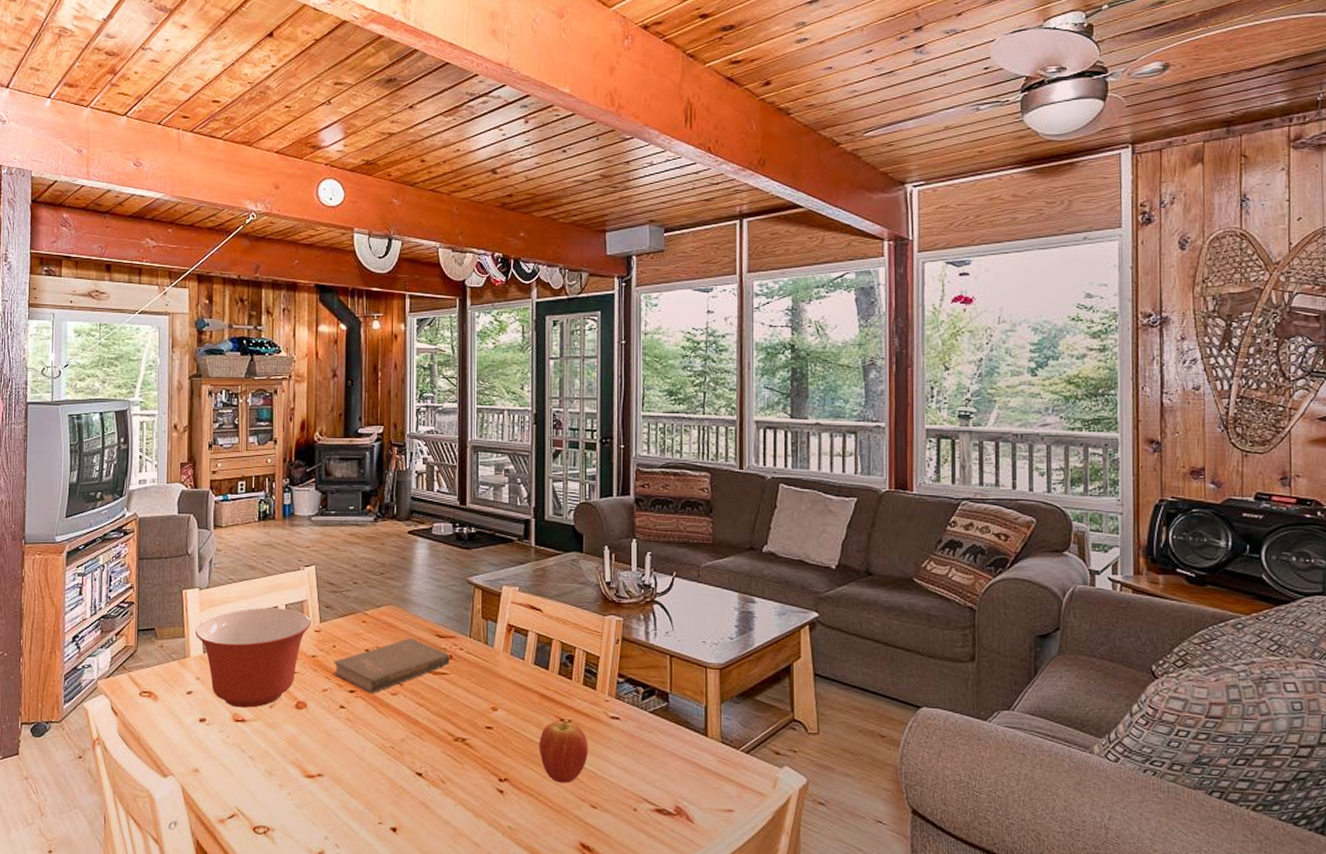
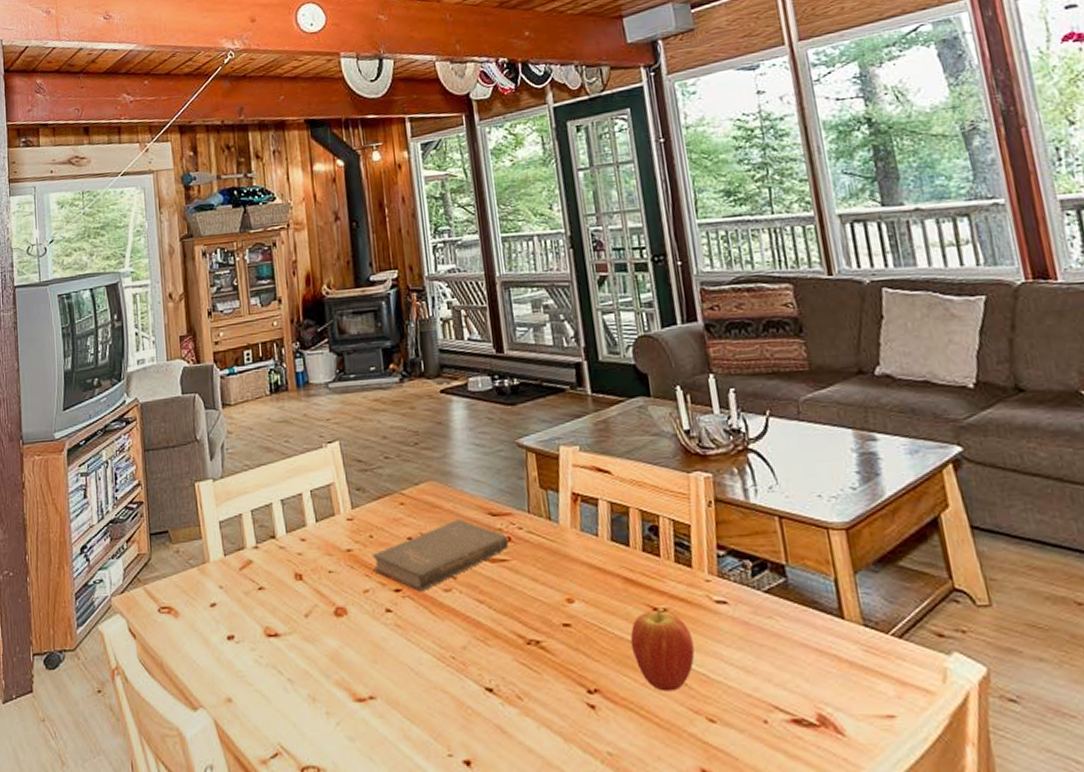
mixing bowl: present [195,607,311,708] -> none [213,495,342,619]

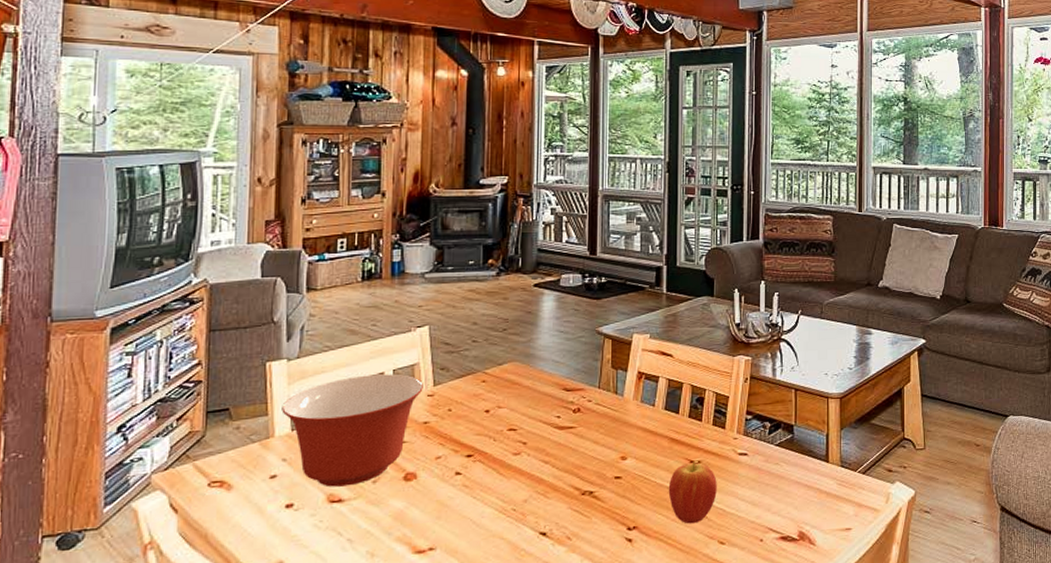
mixing bowl: none [213,495,342,619] -> present [282,374,423,487]
book: present [372,518,510,591] -> none [448,393,578,455]

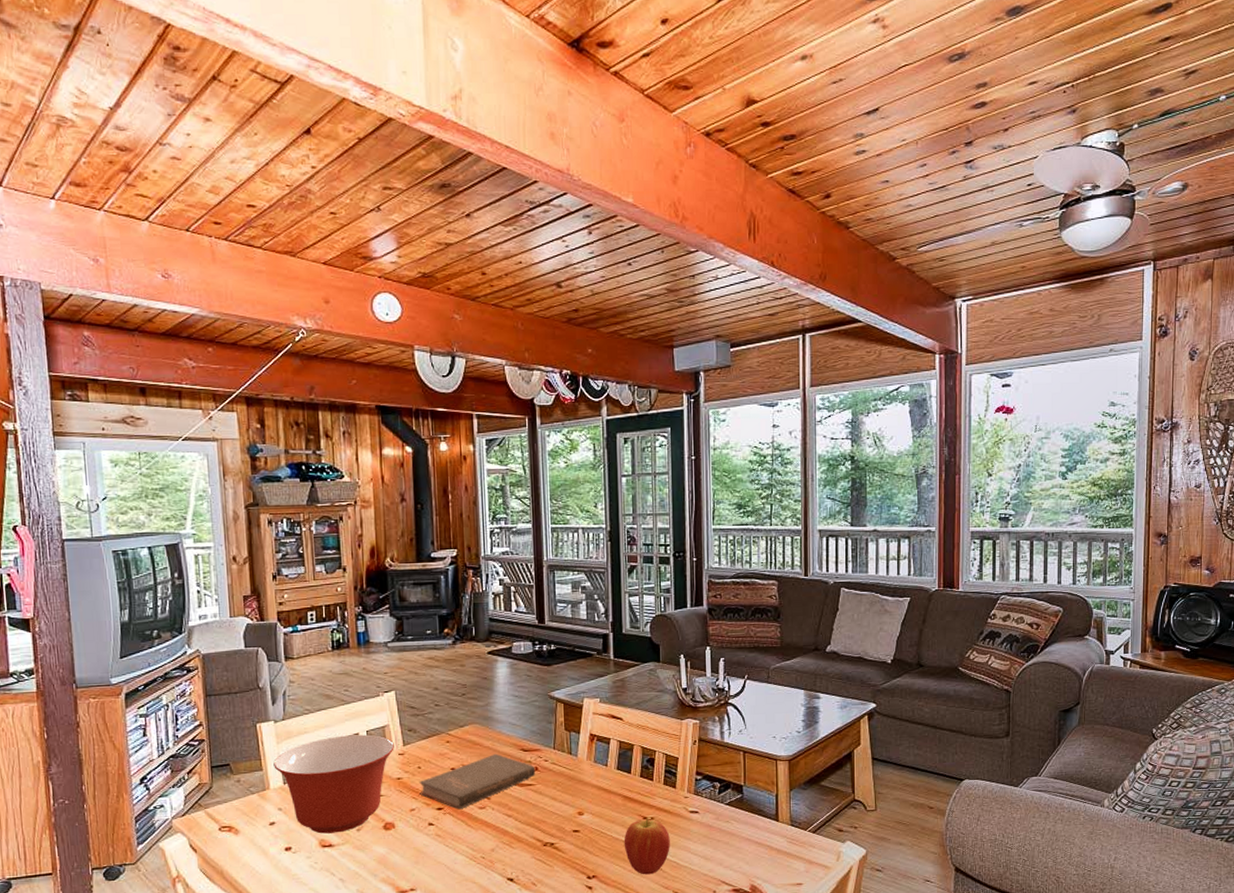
book: none [448,393,578,455] -> present [419,753,536,809]

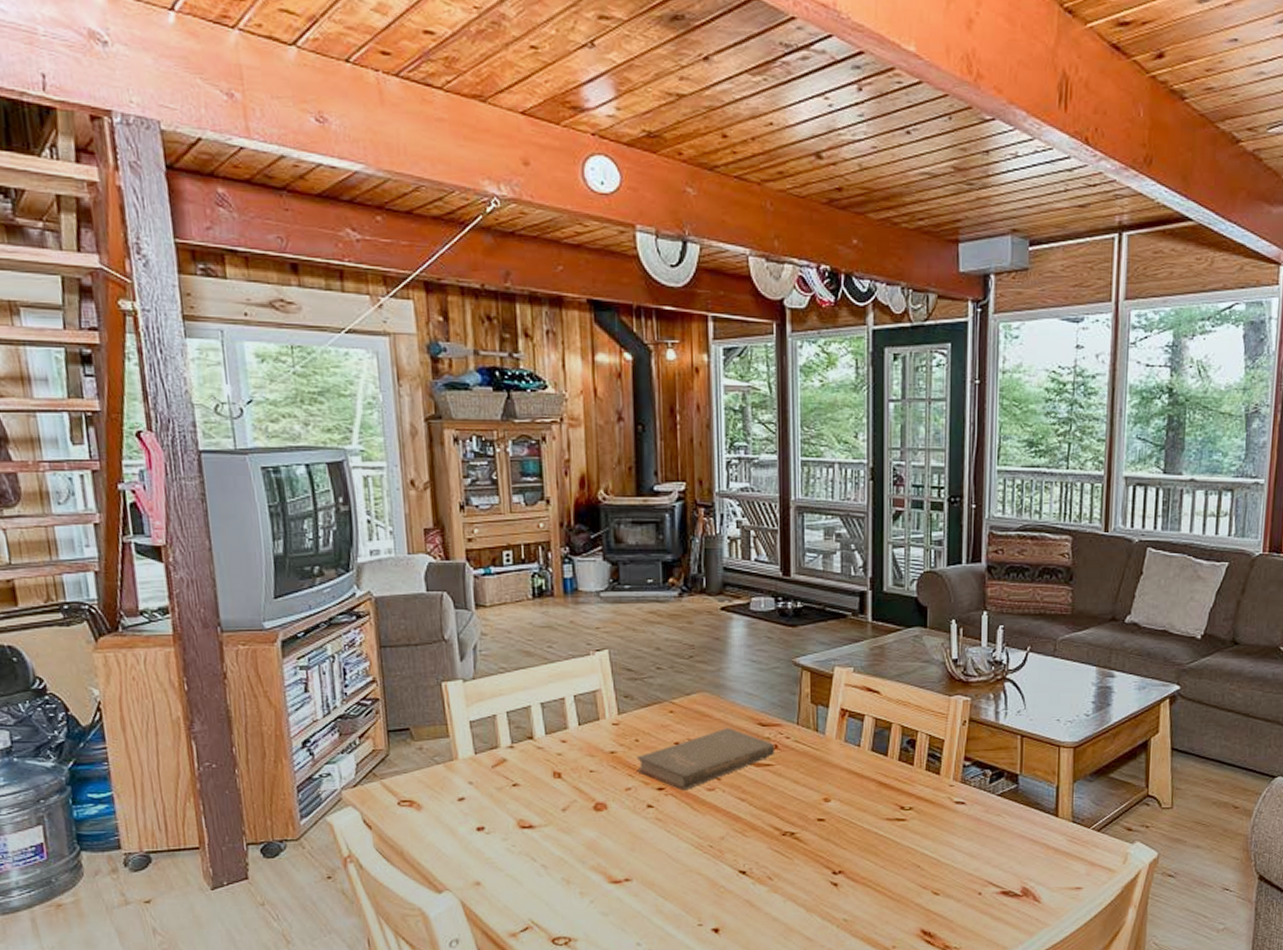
mixing bowl: present [273,734,394,834] -> none [462,700,607,813]
fruit: present [624,818,670,875] -> none [876,808,931,872]

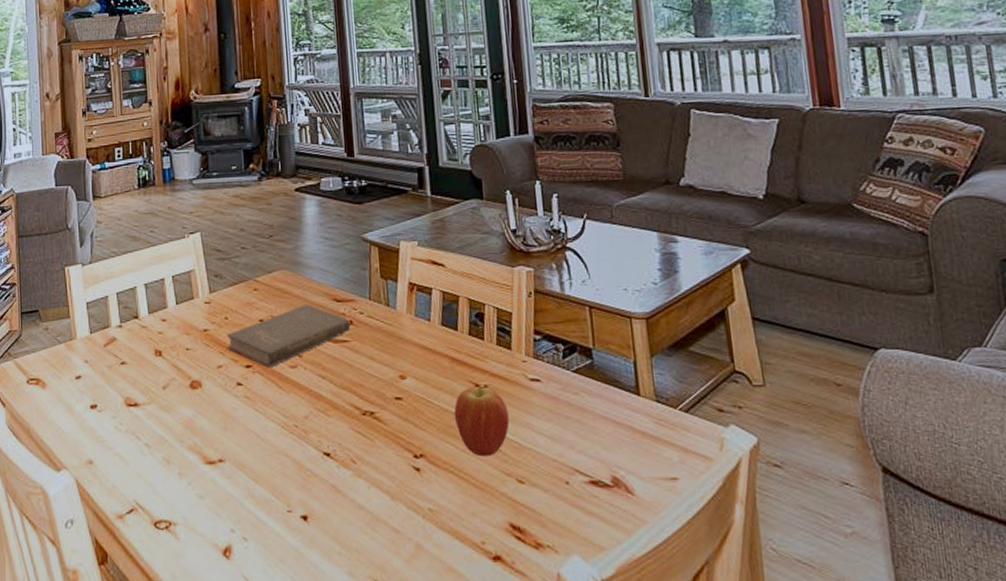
fruit: none [876,808,931,872] -> present [454,385,510,457]

